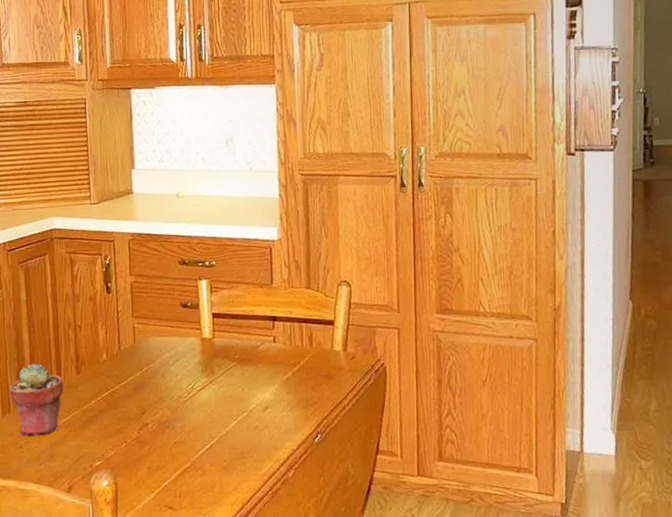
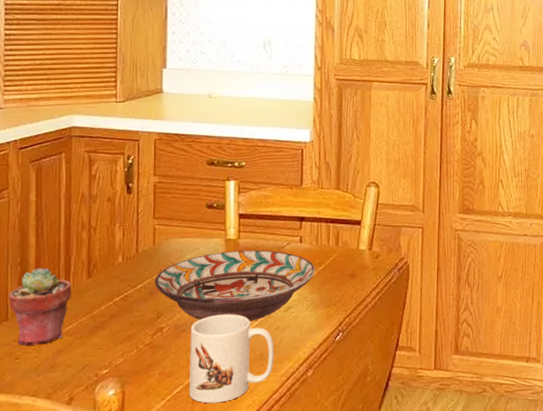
decorative bowl: none [137,349,290,420] -> present [154,249,315,322]
mug: none [173,412,255,499] -> present [189,314,274,404]

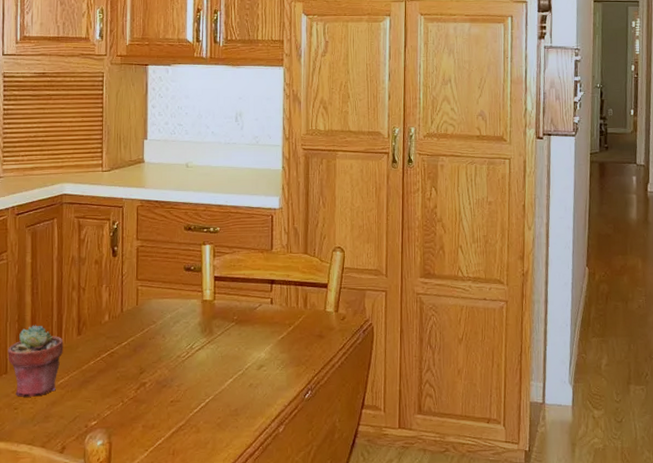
decorative bowl: present [154,249,315,322] -> none [138,310,285,379]
mug: present [189,314,274,404] -> none [170,371,248,456]

